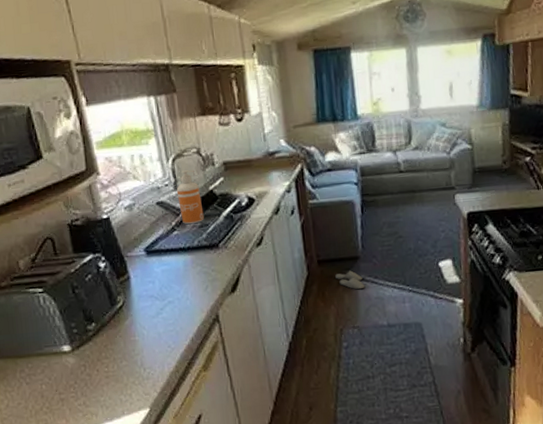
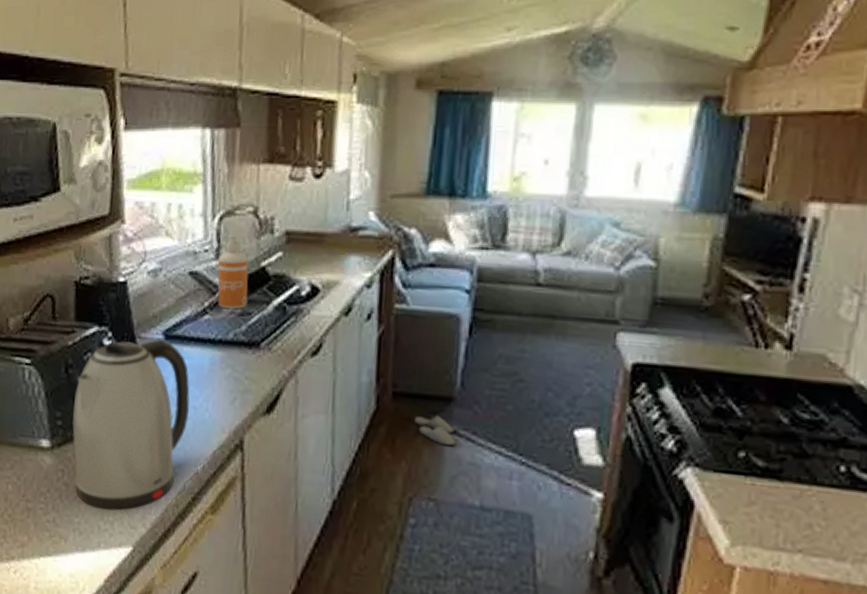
kettle: none [83,254,176,388] -> present [71,338,190,511]

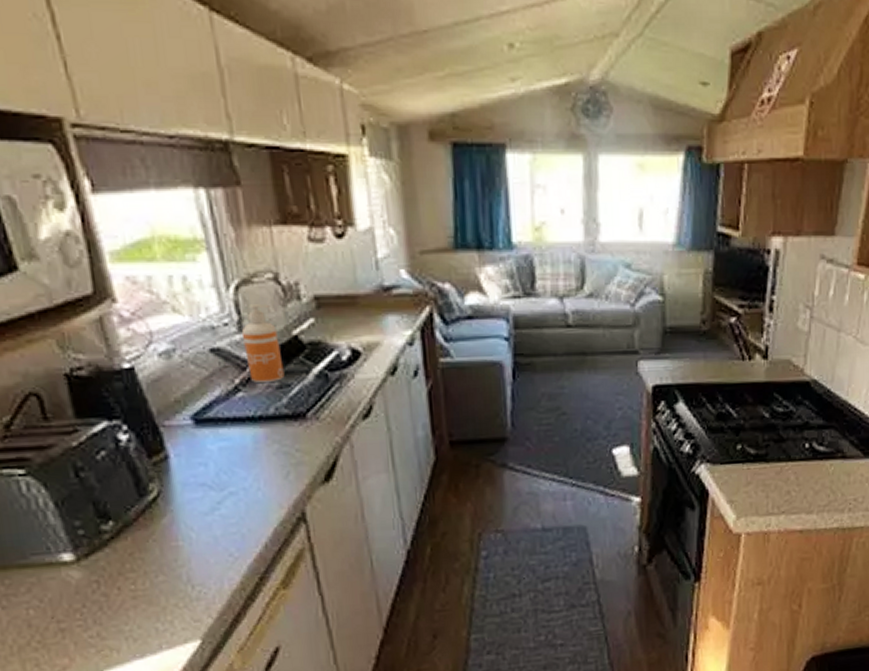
kettle: present [71,338,190,511] -> none [93,424,240,612]
slippers: present [415,415,457,447] -> none [474,456,514,482]

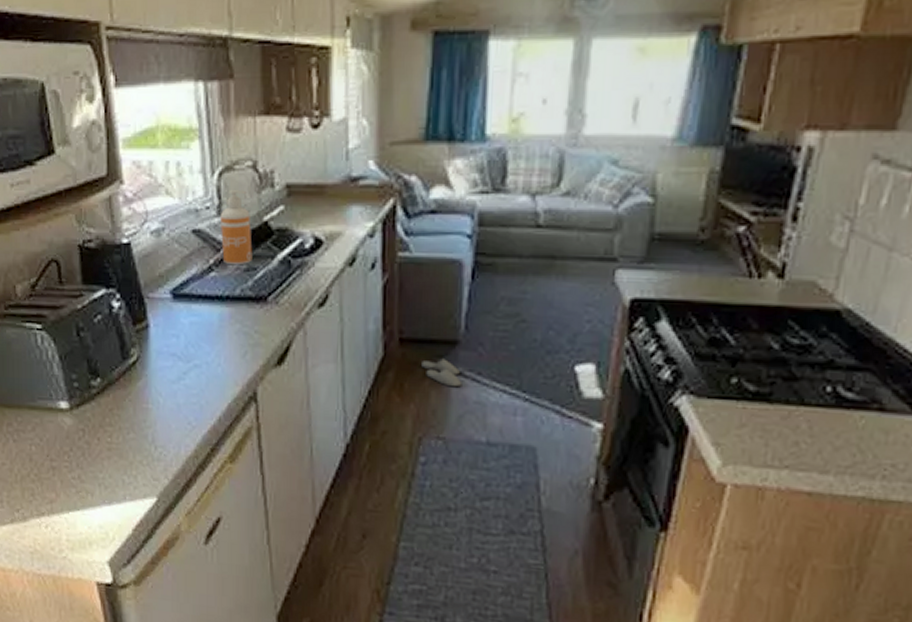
slippers: none [474,456,514,482] -> present [421,358,462,388]

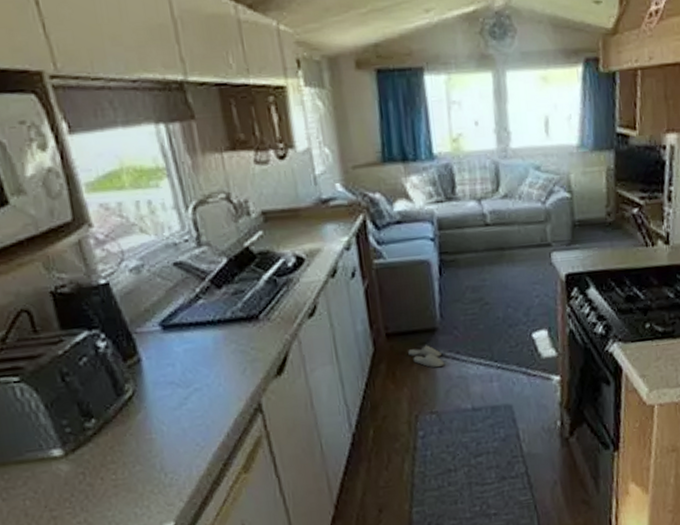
soap dispenser: present [219,190,253,266] -> none [199,221,239,291]

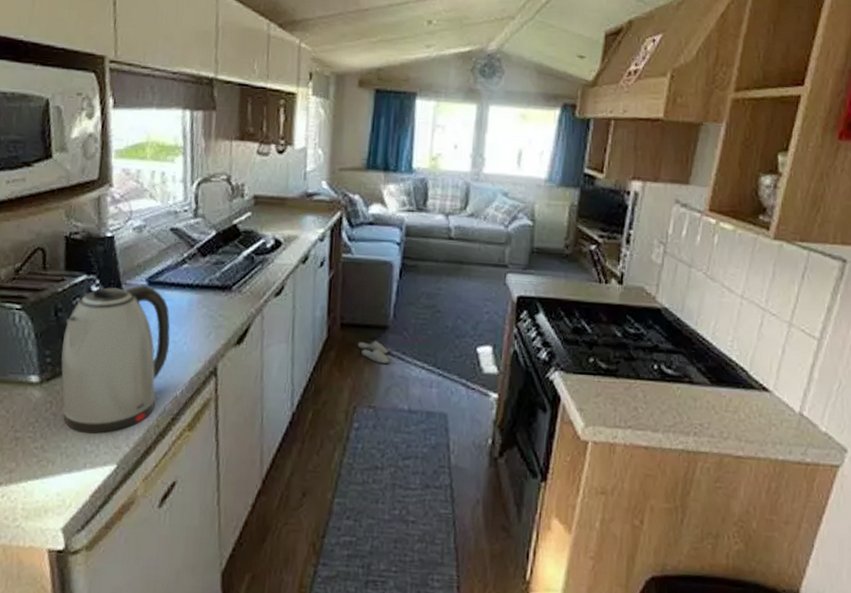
kettle: none [77,330,204,499] -> present [60,284,170,435]

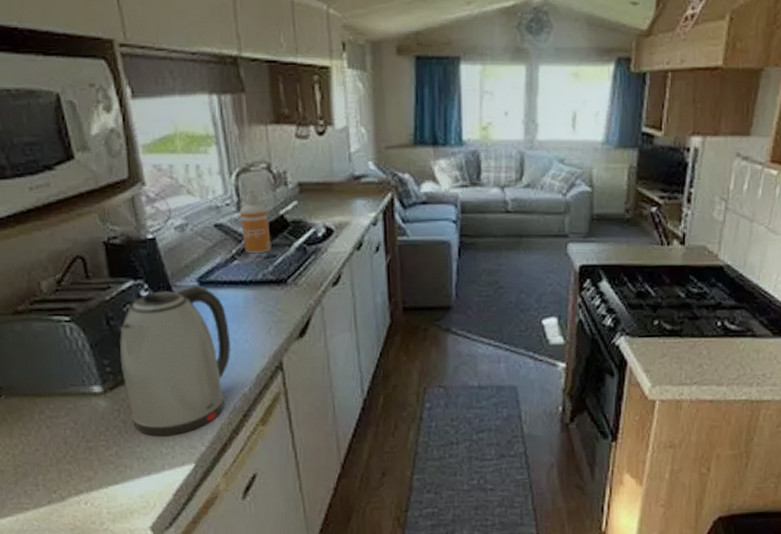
soap dispenser: none [195,197,222,260] -> present [239,189,272,254]
slippers: present [358,340,390,364] -> none [422,322,456,344]

